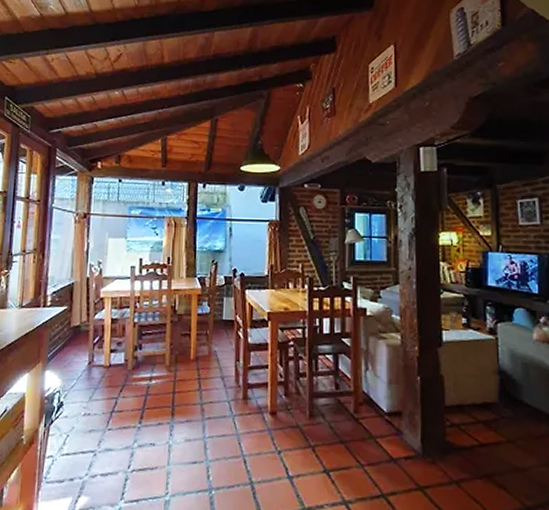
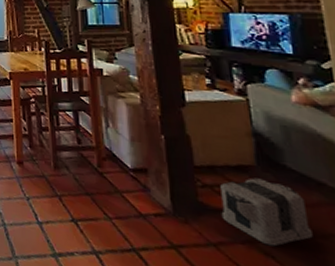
speaker: none [465,414,538,478] -> present [220,178,313,247]

